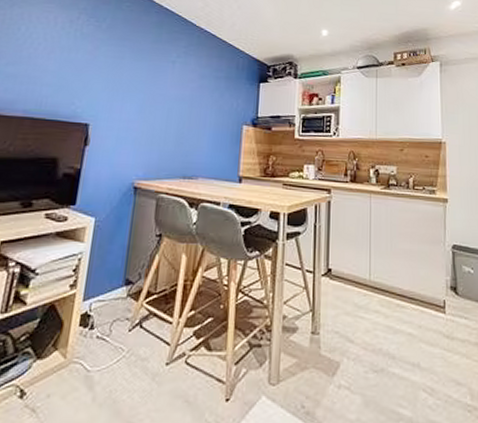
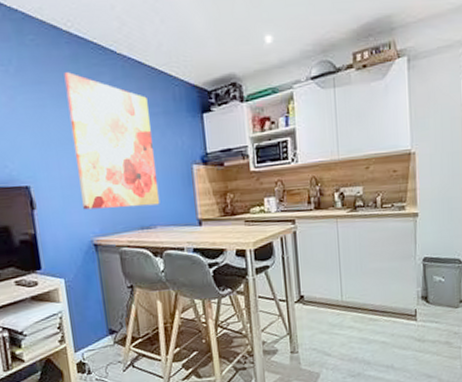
wall art: none [133,34,214,158] -> present [64,72,160,210]

